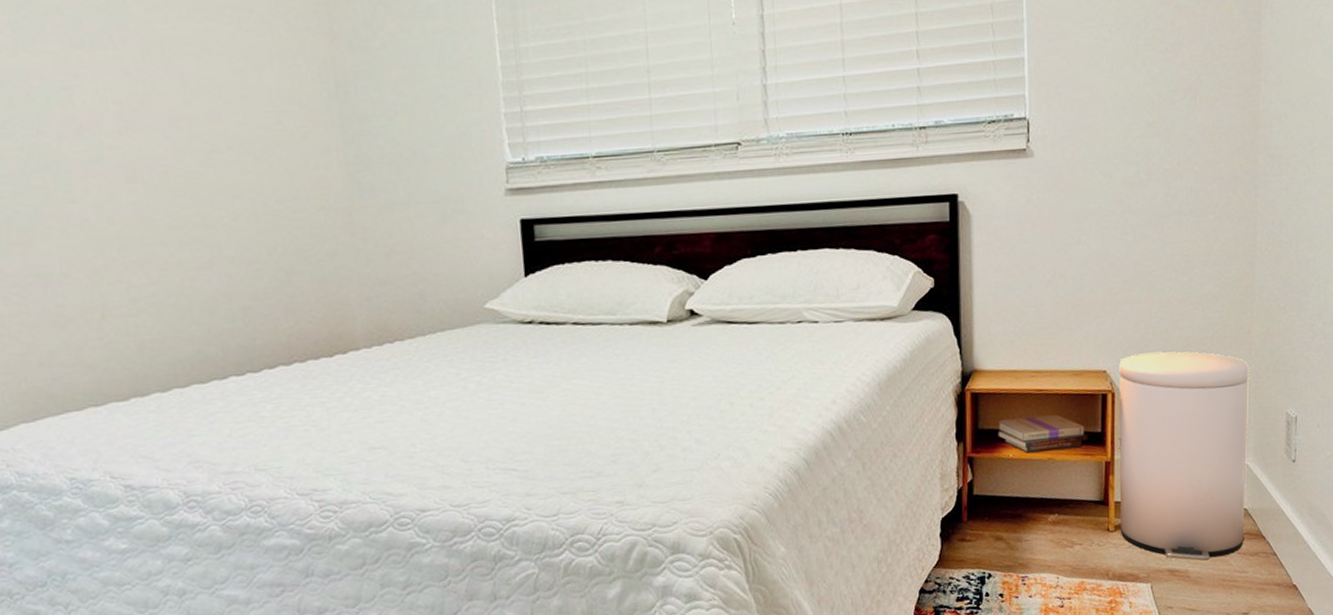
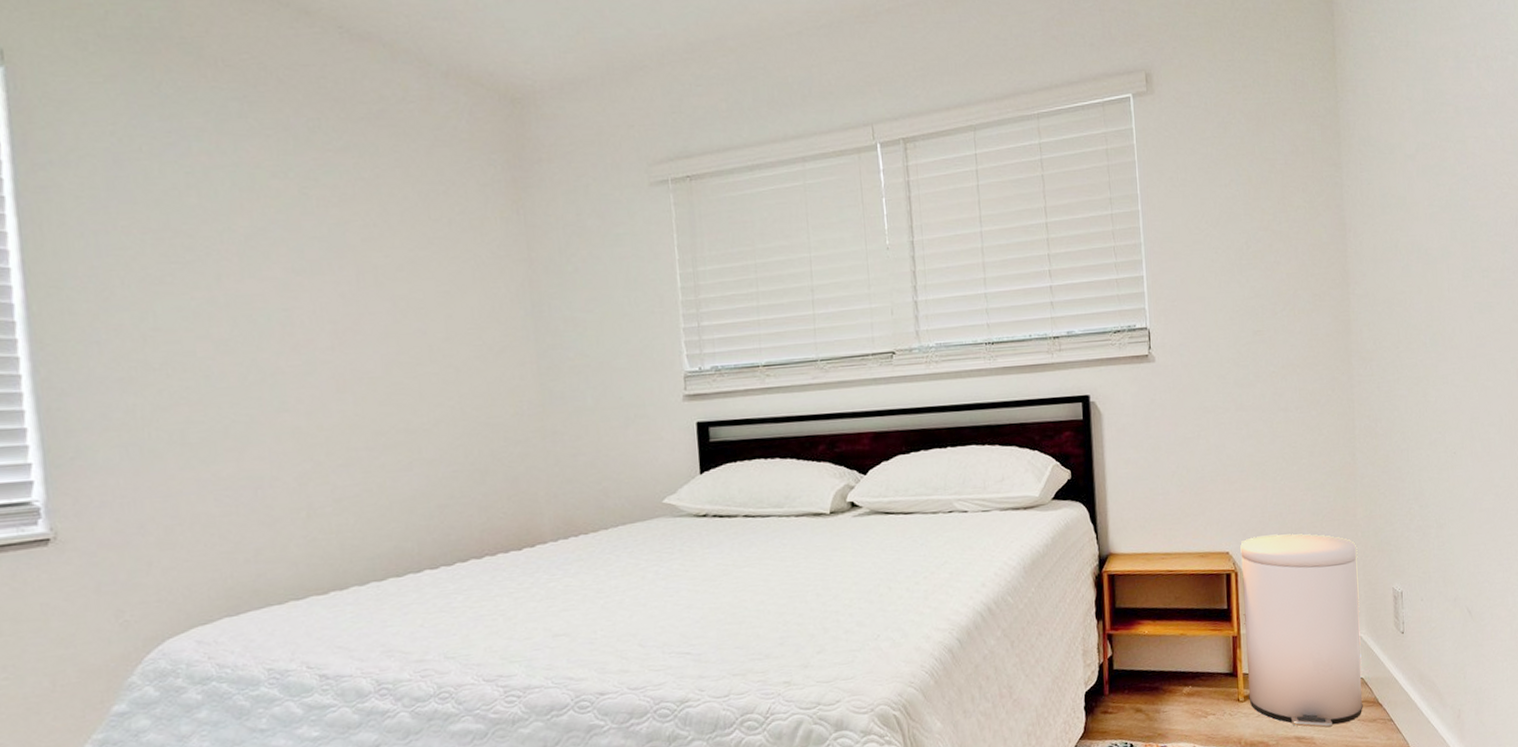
books: present [998,414,1089,453] -> none [1133,593,1217,630]

